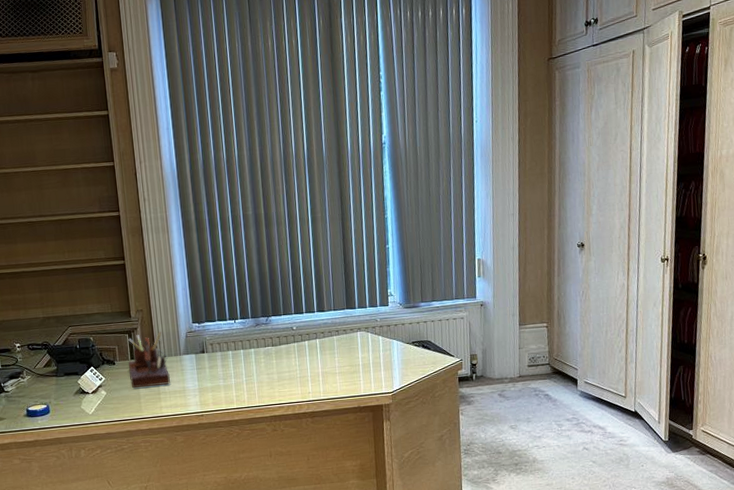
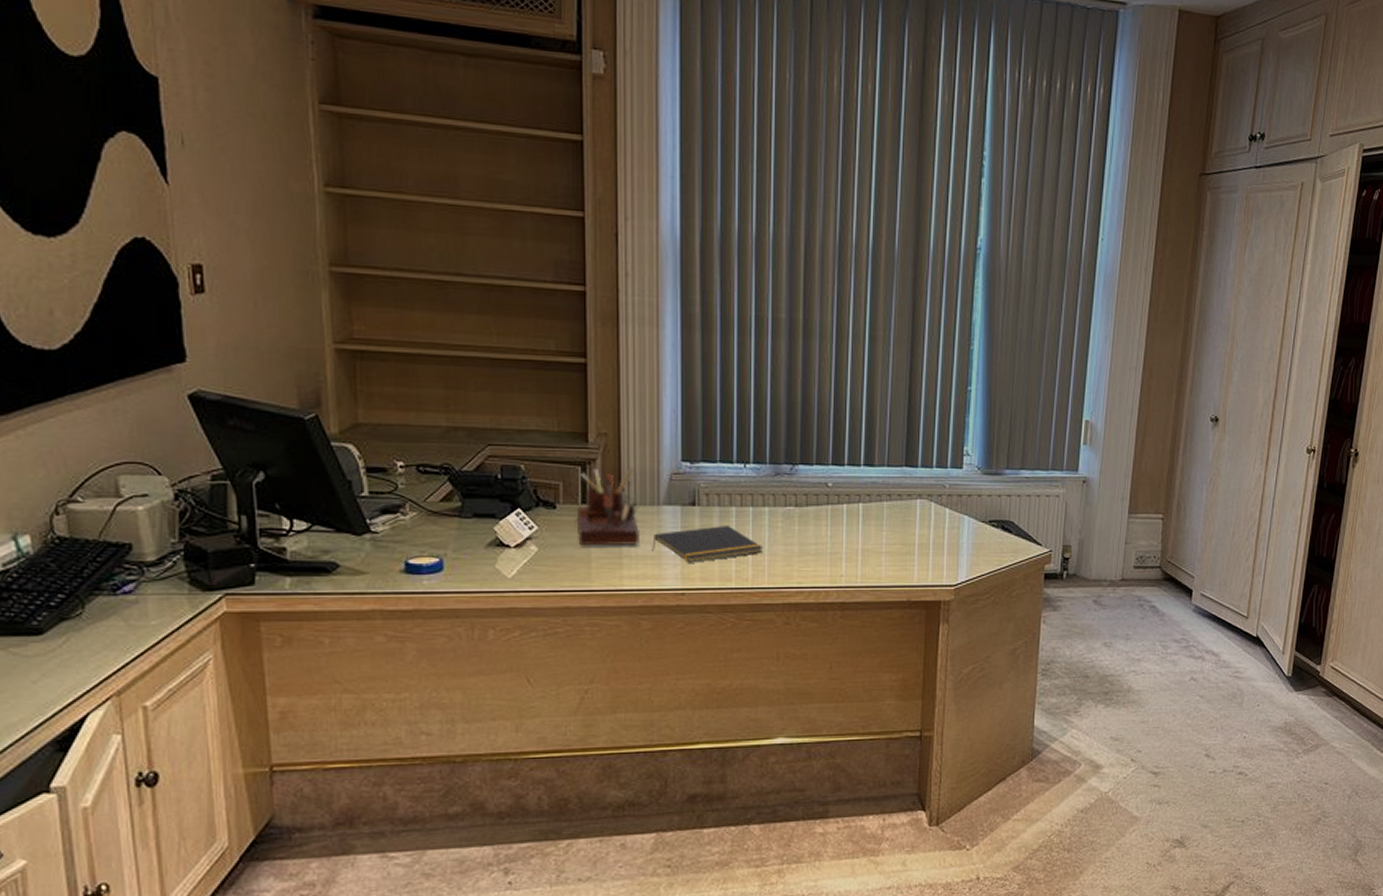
notepad: none [179,365,253,393] -> present [652,526,764,563]

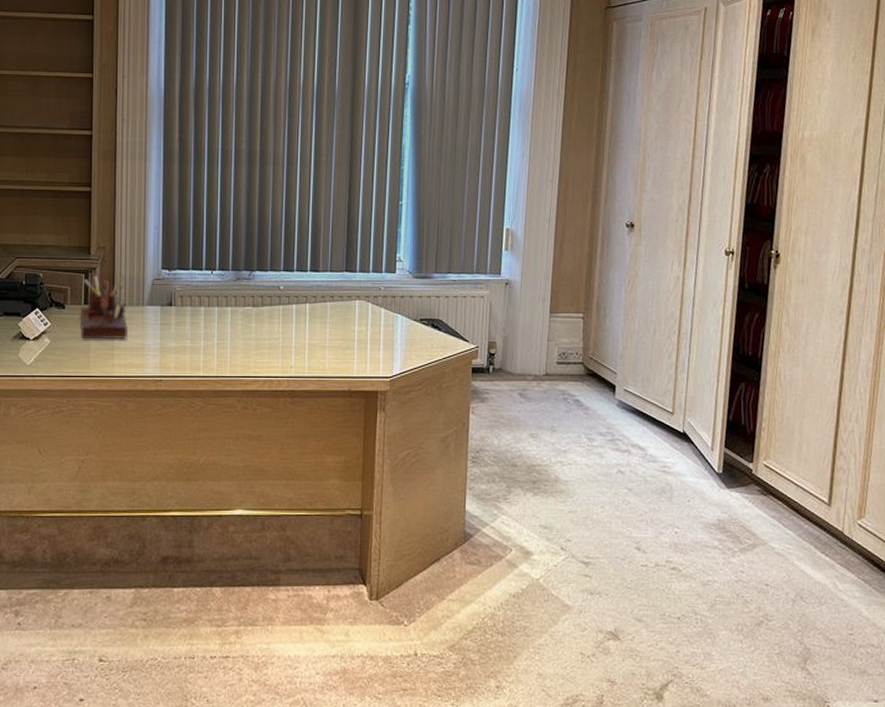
notepad: present [652,526,764,563] -> none [137,323,227,354]

